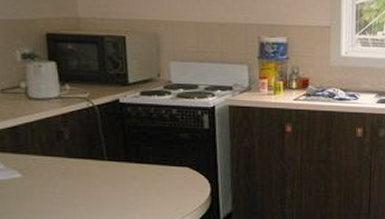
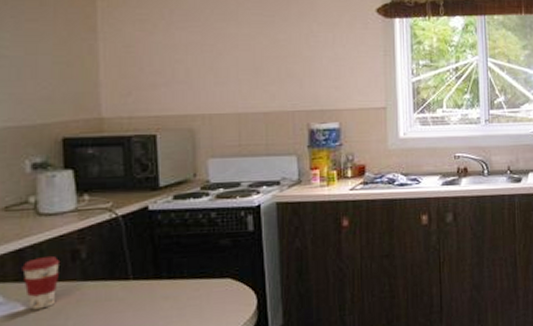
coffee cup: none [17,135,48,177] -> present [22,257,61,310]

